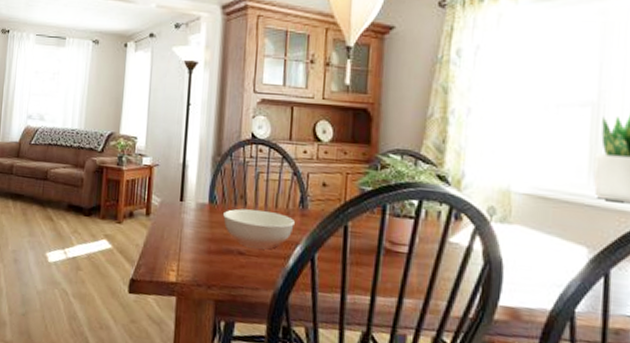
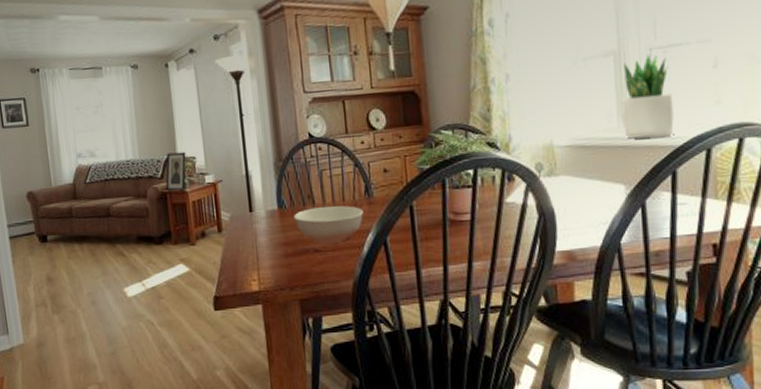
picture frame: none [104,129,129,168] -> present [165,152,186,191]

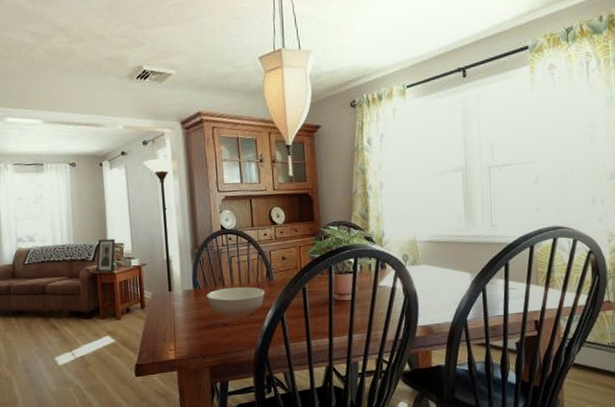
planter: present [621,55,674,139] -> none [467,172,506,237]

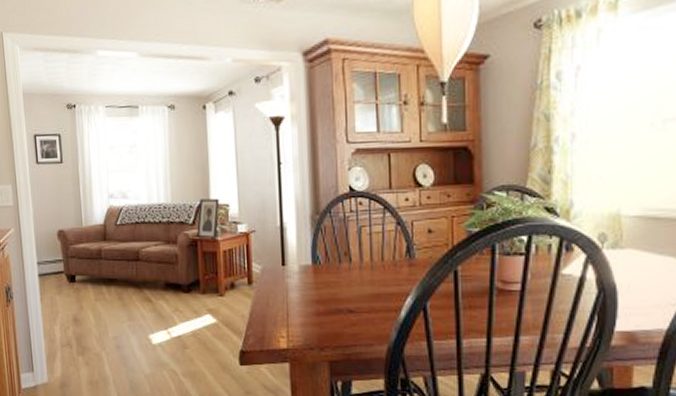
bowl: present [207,287,265,319] -> none [329,266,403,304]

